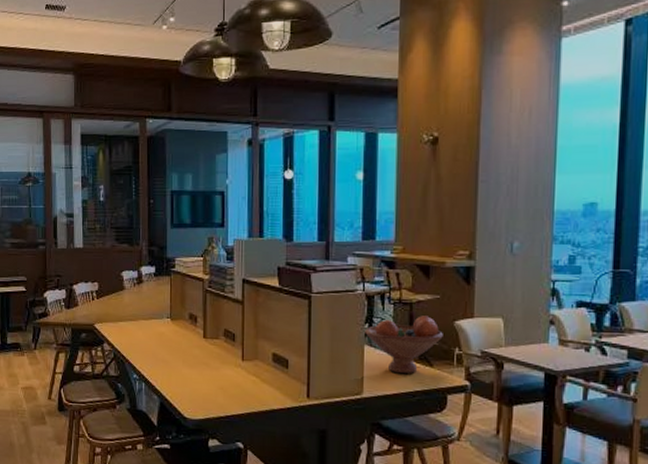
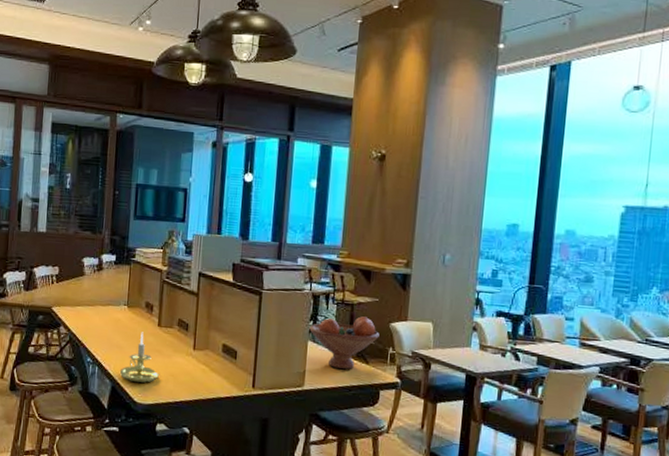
candle holder: none [167,344,209,398] -> present [119,332,160,383]

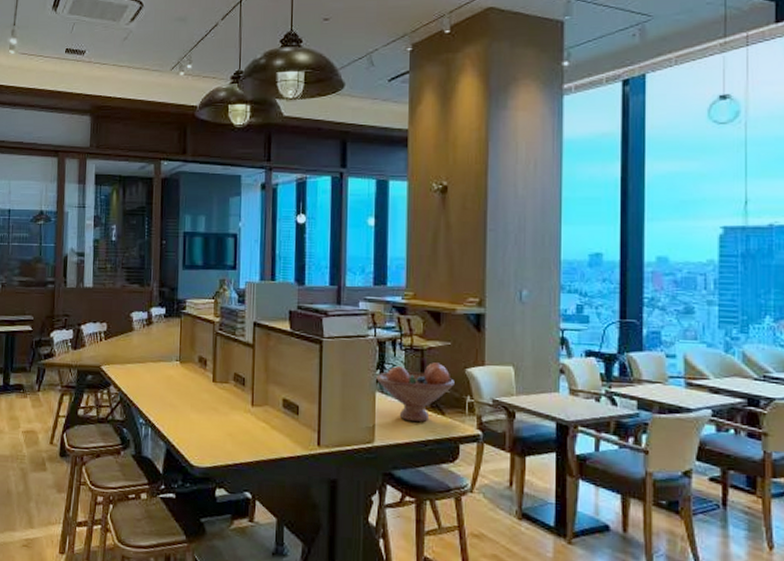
candle holder: present [119,332,160,383] -> none [174,388,217,445]

